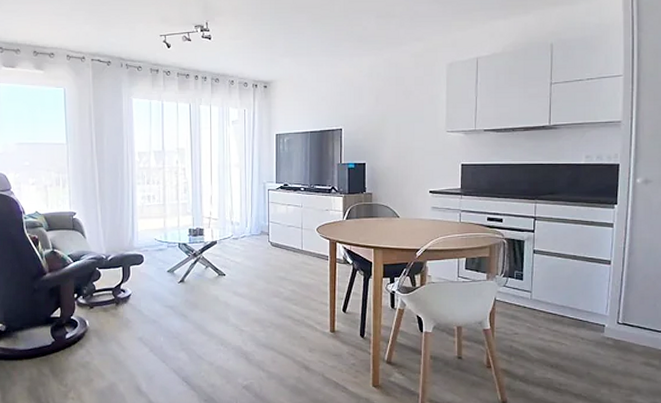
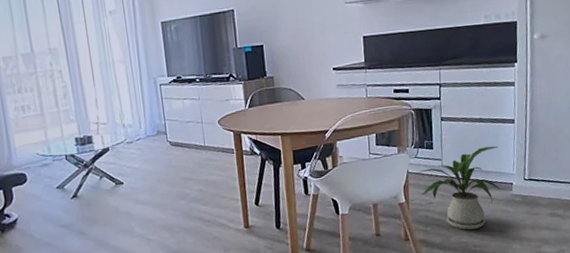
house plant: none [502,284,592,366] -> present [414,146,502,230]

